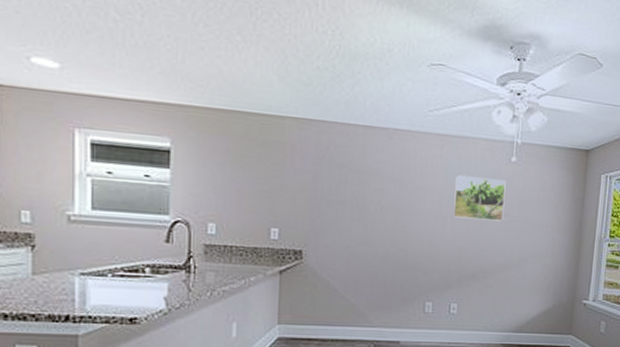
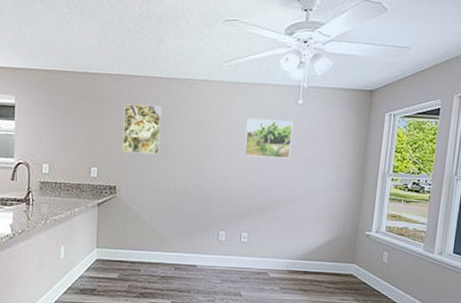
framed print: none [310,154,358,214] -> present [122,104,162,155]

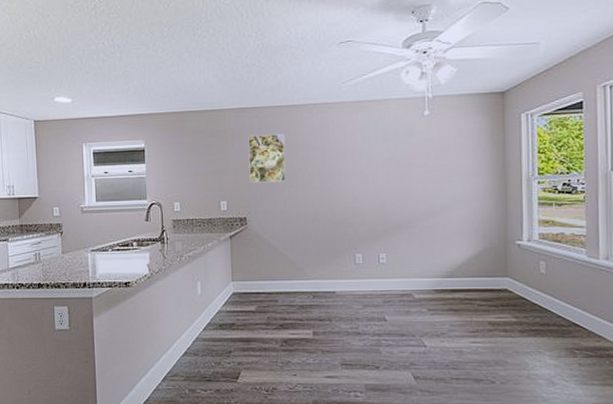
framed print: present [244,117,293,159] -> none [372,134,423,174]

